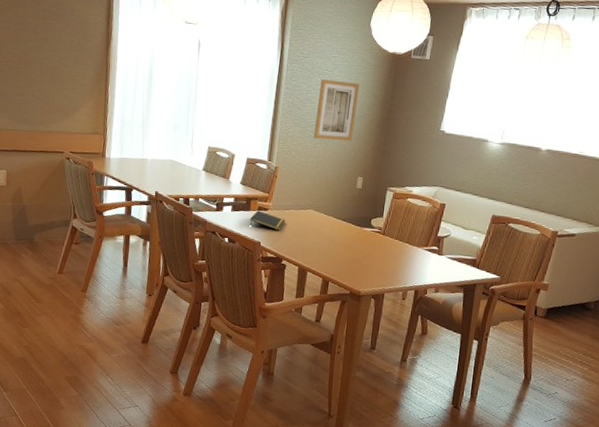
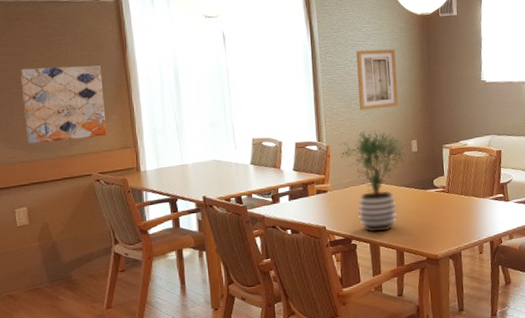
wall art: none [14,45,86,120] -> present [20,65,107,144]
notepad: present [249,210,286,231] -> none [310,194,348,211]
potted plant: none [286,158,357,259] -> present [339,130,411,233]

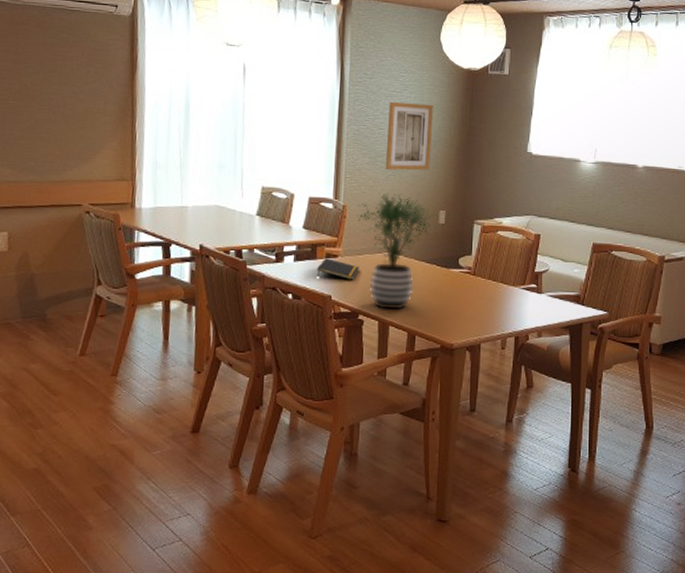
wall art: present [20,65,107,144] -> none [16,78,107,164]
notepad: none [310,194,348,211] -> present [317,258,359,280]

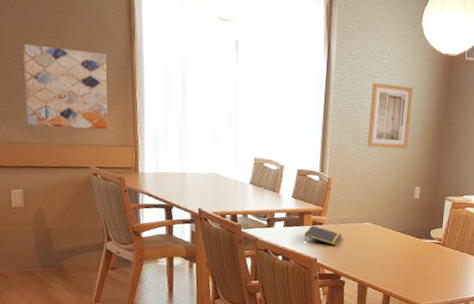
wall art: none [16,78,107,164] -> present [23,43,108,130]
potted plant: present [357,193,439,310] -> none [340,168,414,274]

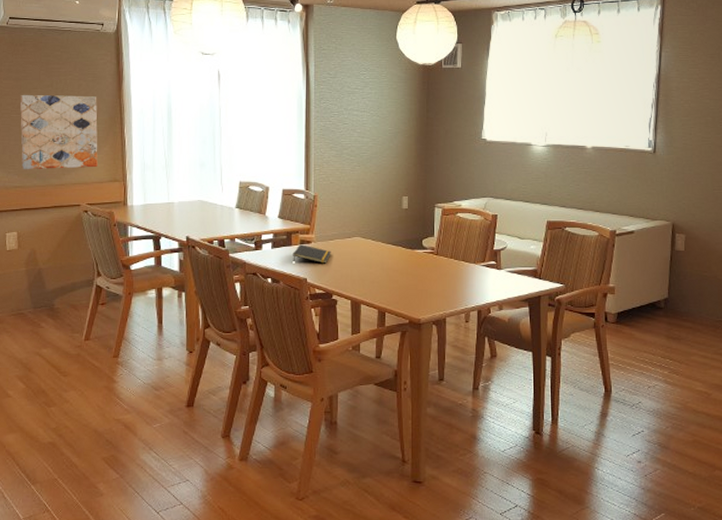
wall art: present [367,82,414,149] -> none [351,98,393,161]

